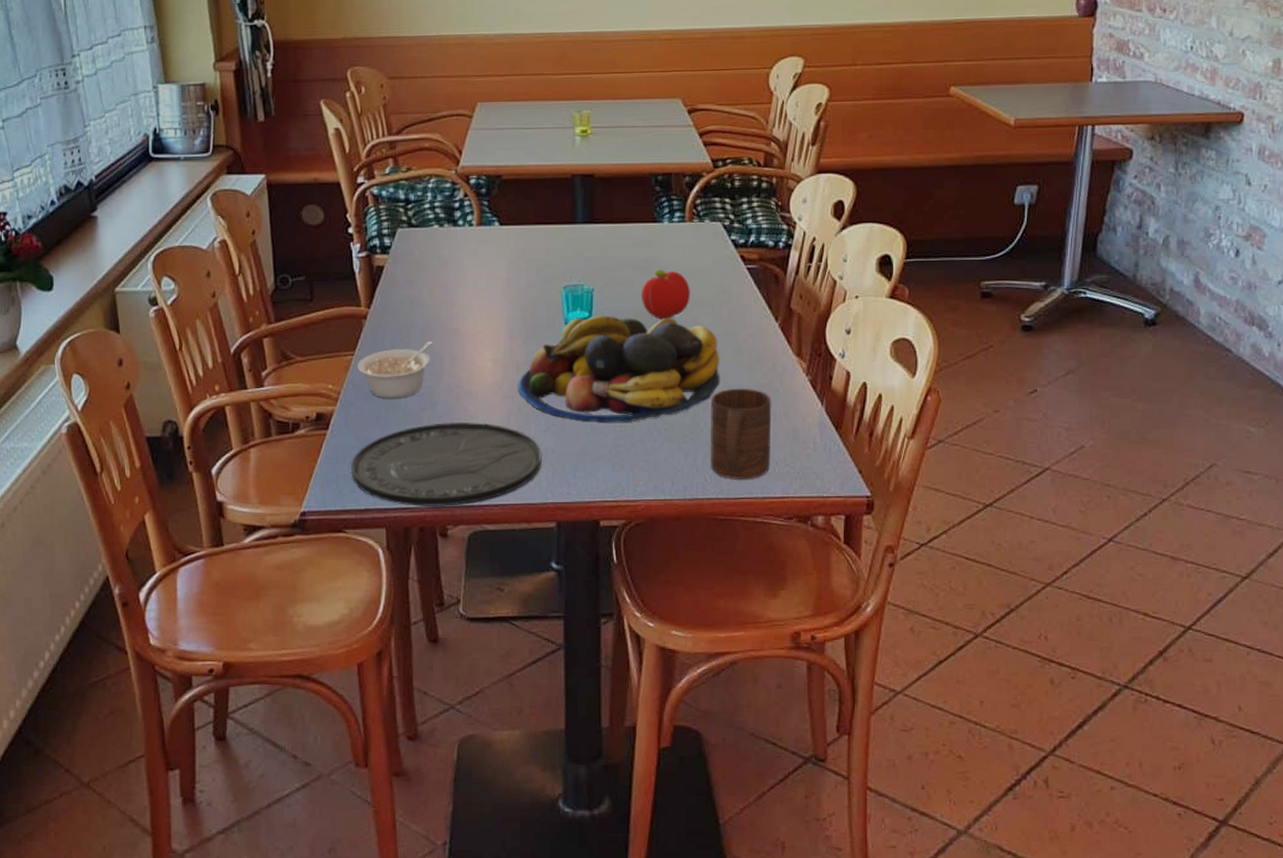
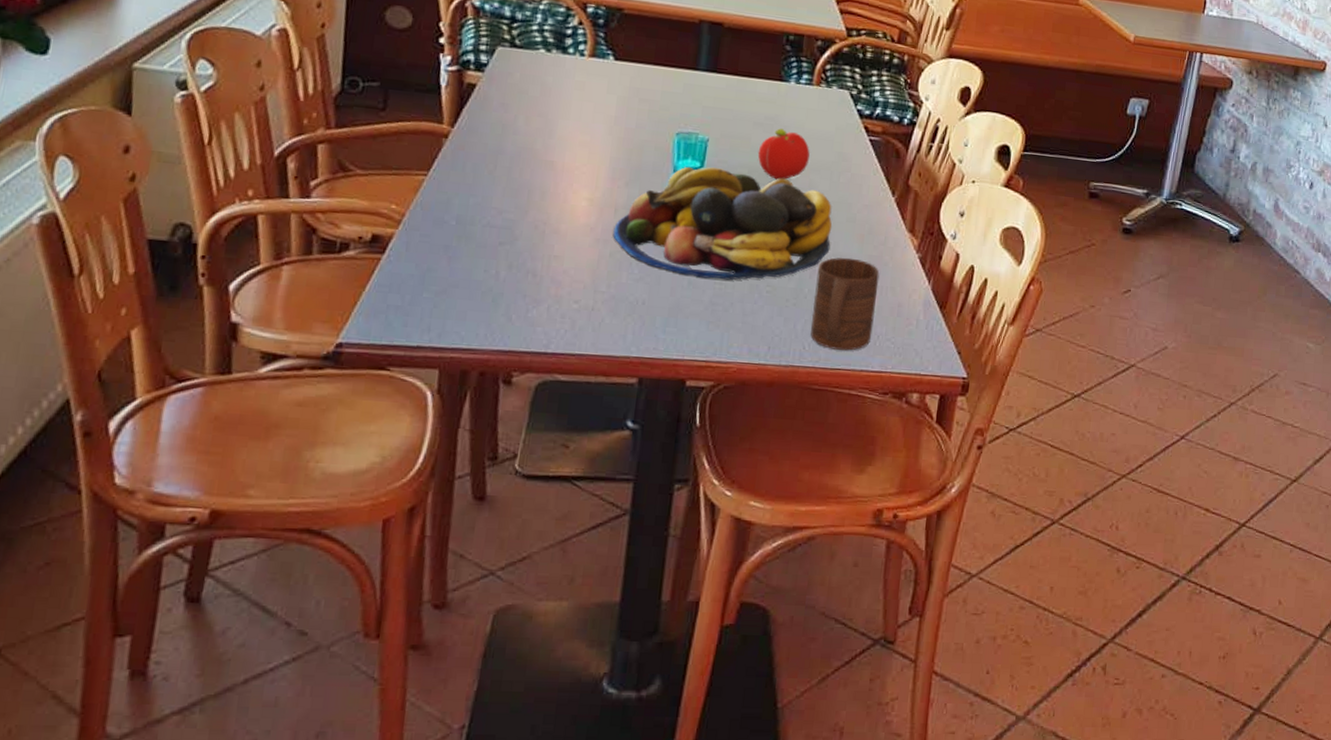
plate: present [350,421,542,507] -> none [405,260,631,351]
legume: present [357,341,433,399] -> none [429,171,523,229]

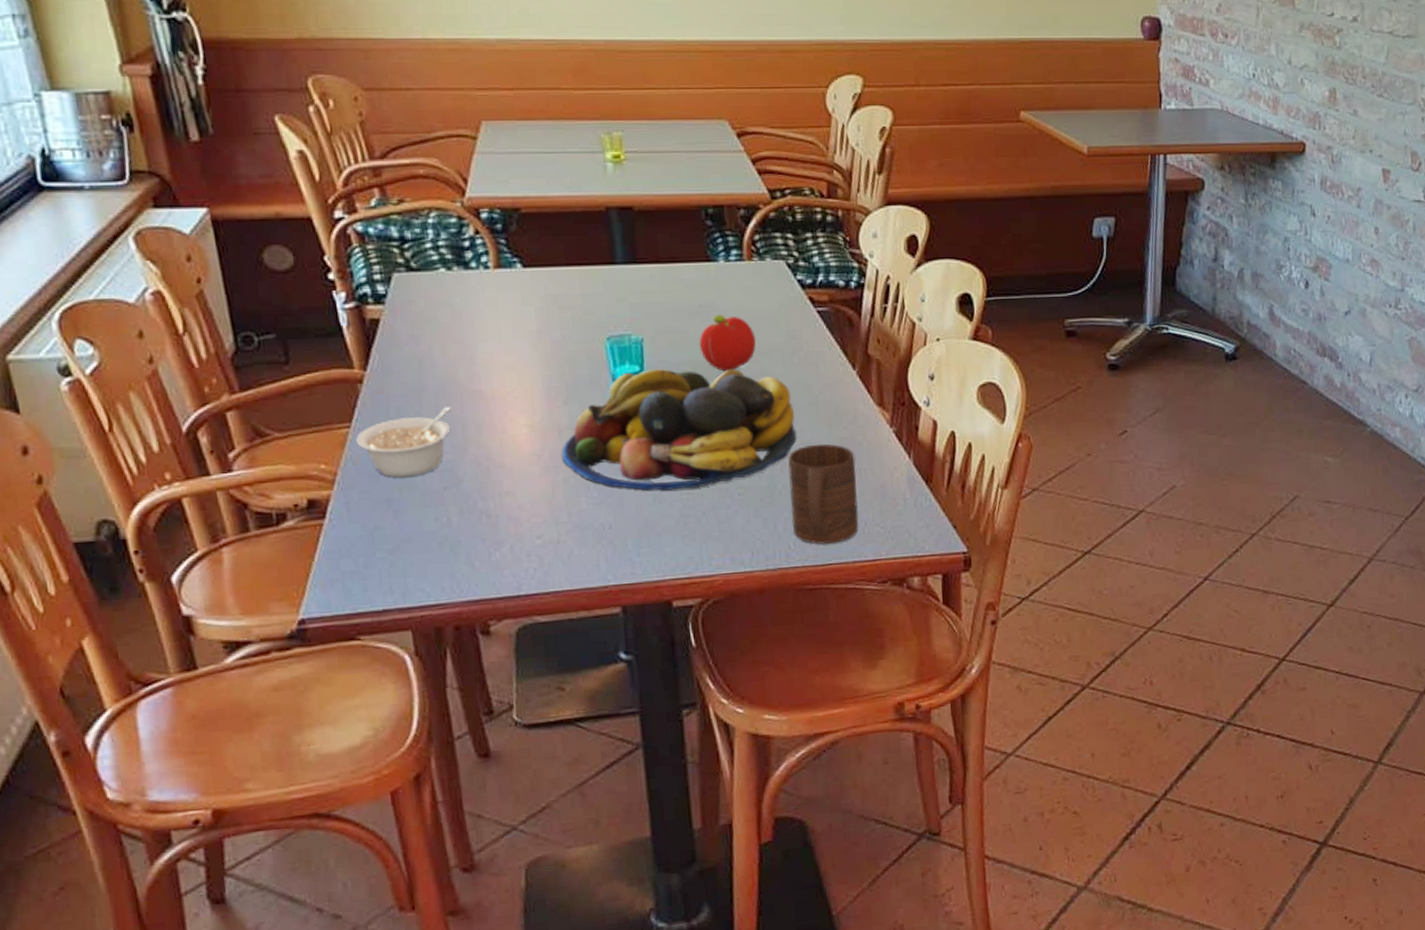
legume: none [429,171,523,229] -> present [356,407,452,478]

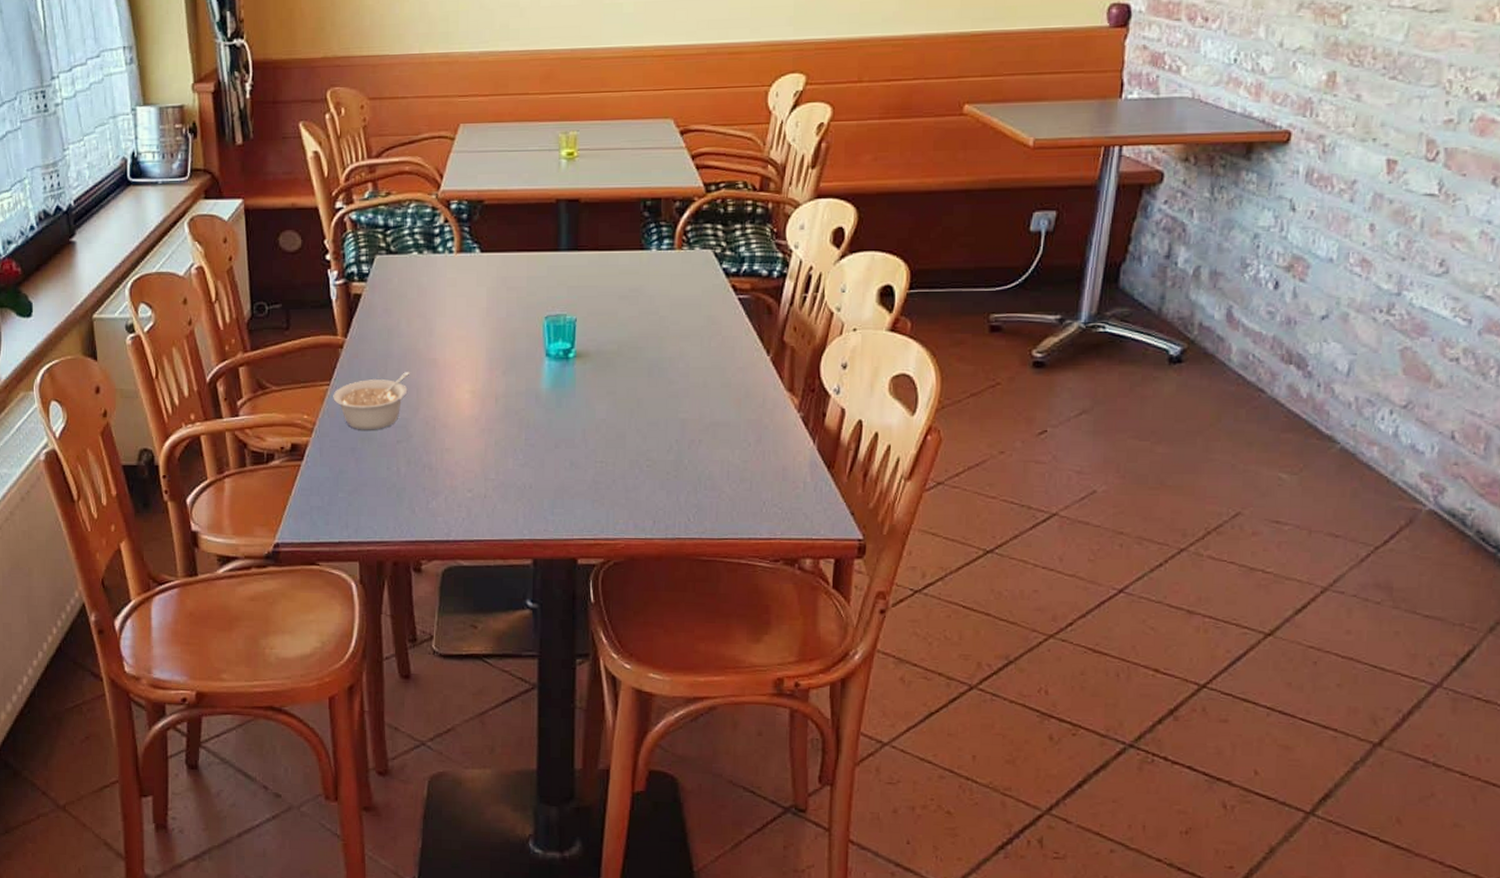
fruit bowl: present [561,368,797,491] -> none [496,347,707,458]
fruit: present [699,314,756,372] -> none [625,299,677,352]
cup: present [788,443,859,545] -> none [694,424,760,519]

